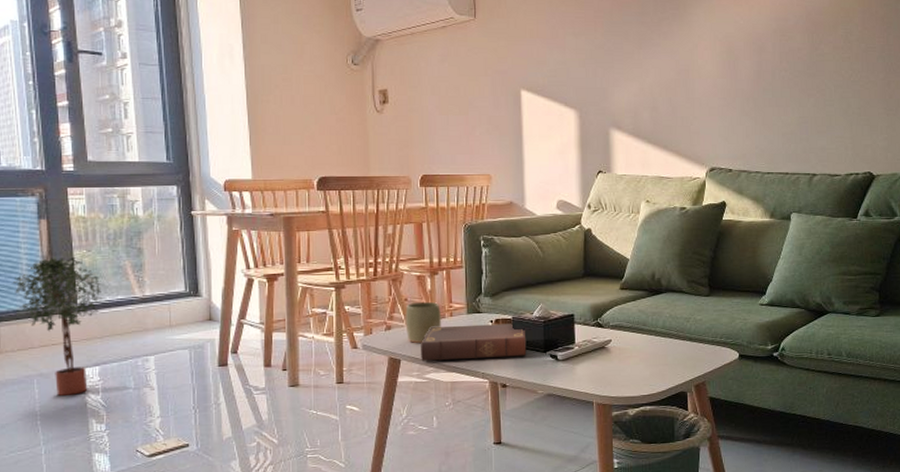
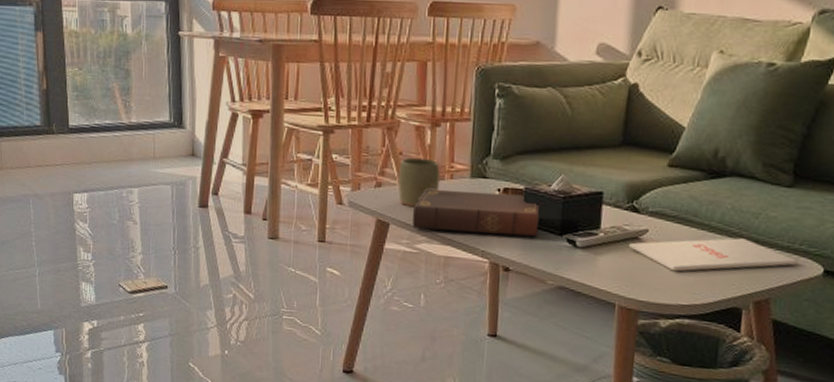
potted tree: present [12,256,103,396] -> none [12,73,92,220]
magazine: none [598,338,720,370] -> present [628,238,797,272]

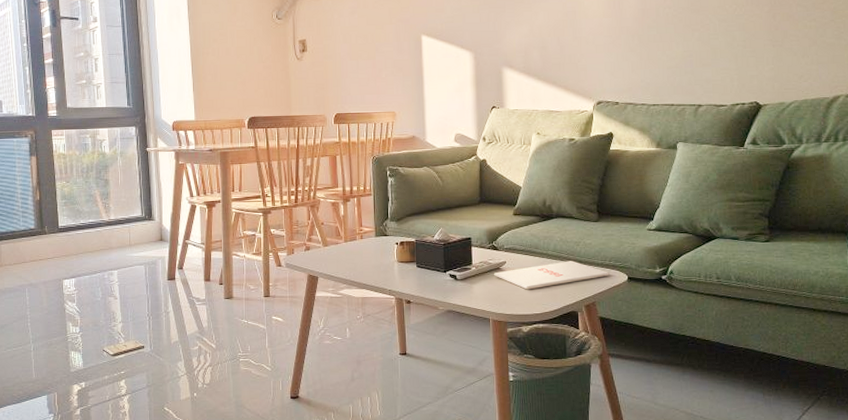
mug: present [397,157,441,206] -> none [322,225,354,262]
book: present [413,189,541,237] -> none [335,246,429,279]

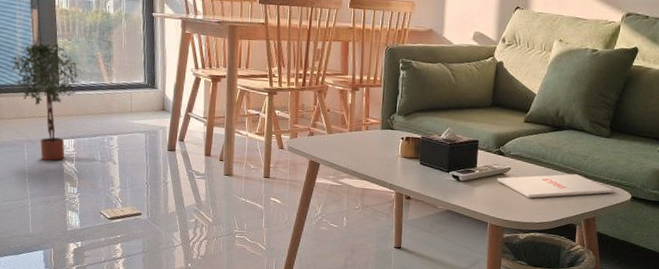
potted tree: none [10,187,78,302] -> present [10,42,79,161]

